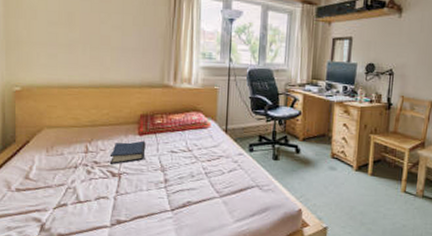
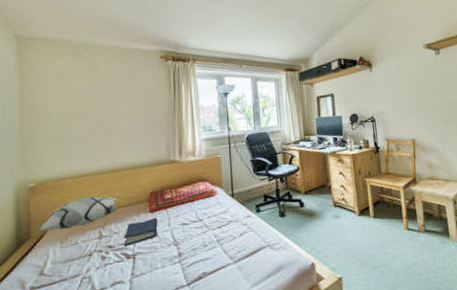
decorative pillow: none [23,109,106,139] -> present [38,196,118,232]

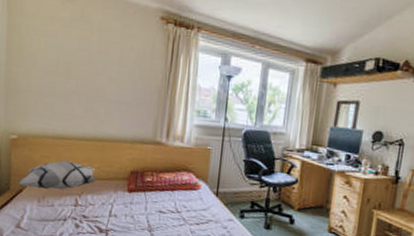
hardback book: present [123,217,158,246] -> none [97,198,135,220]

